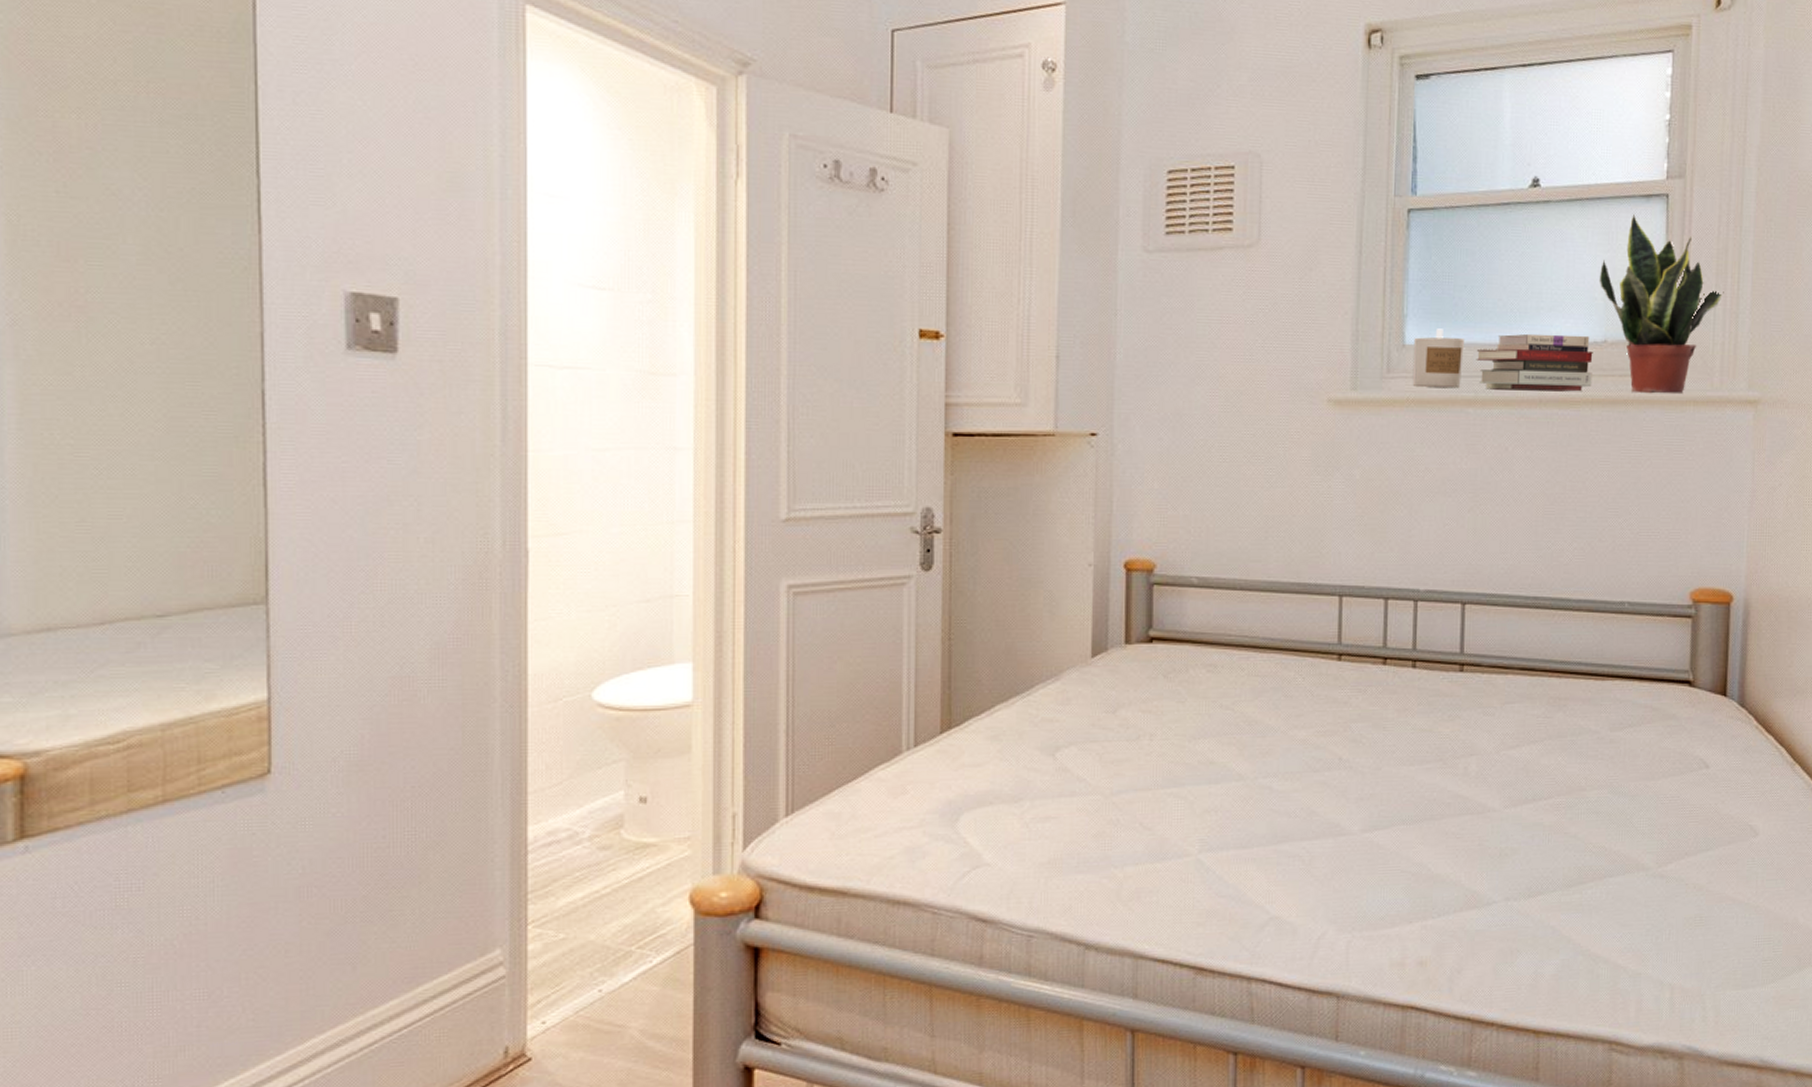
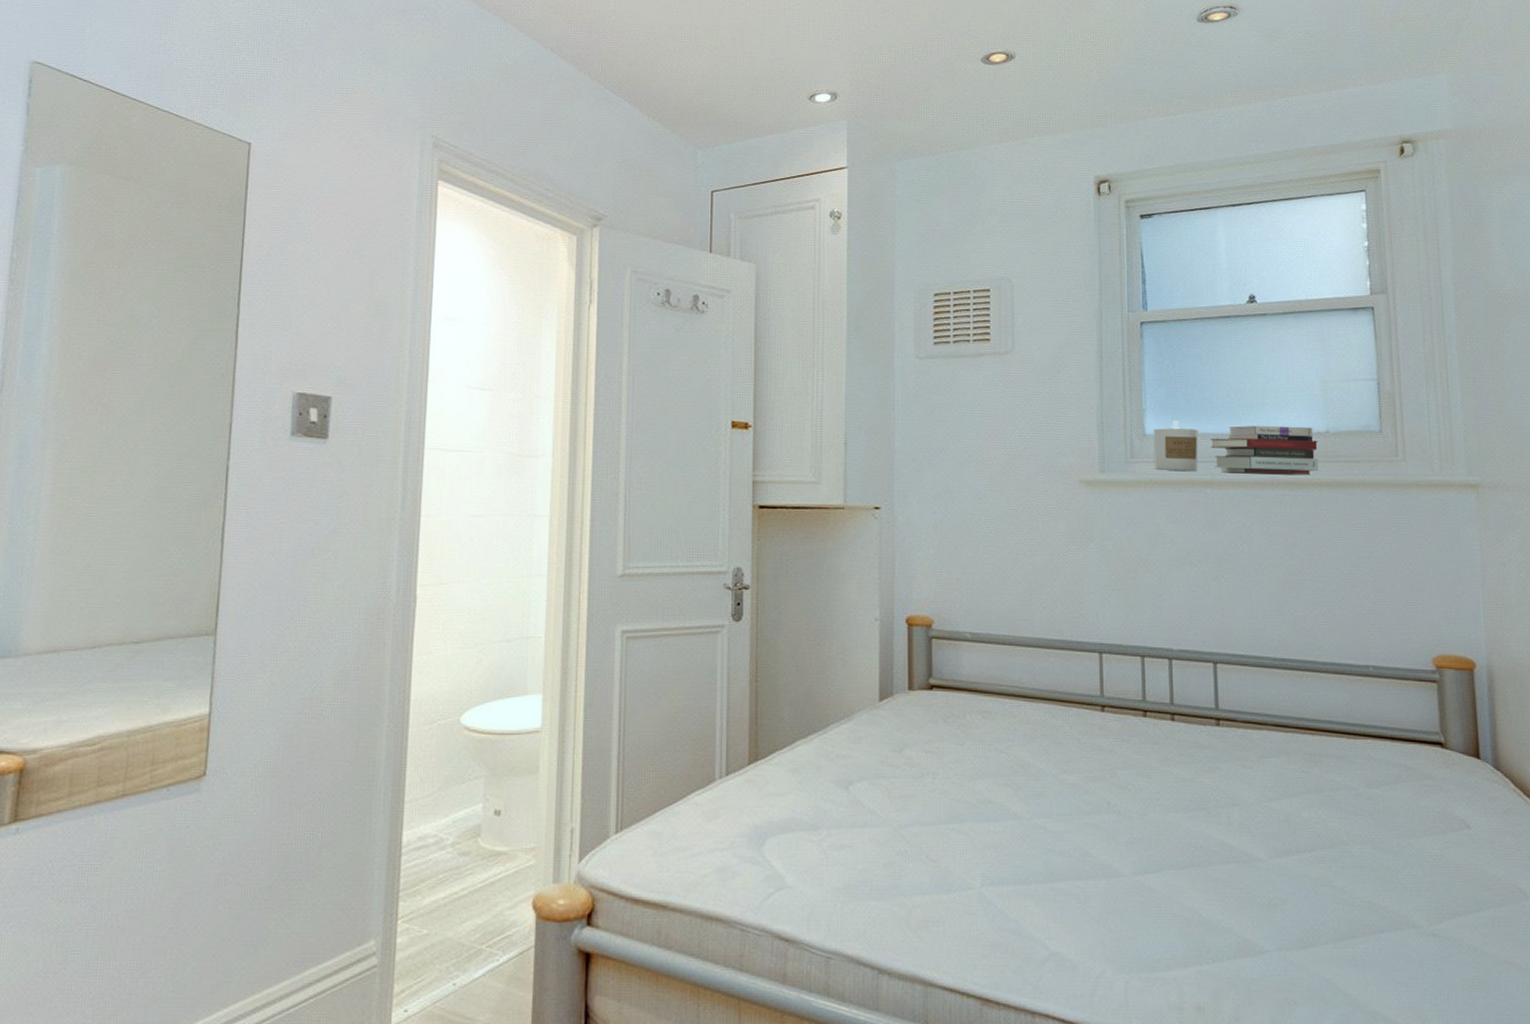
potted plant: present [1599,214,1724,393] -> none [1316,324,1435,477]

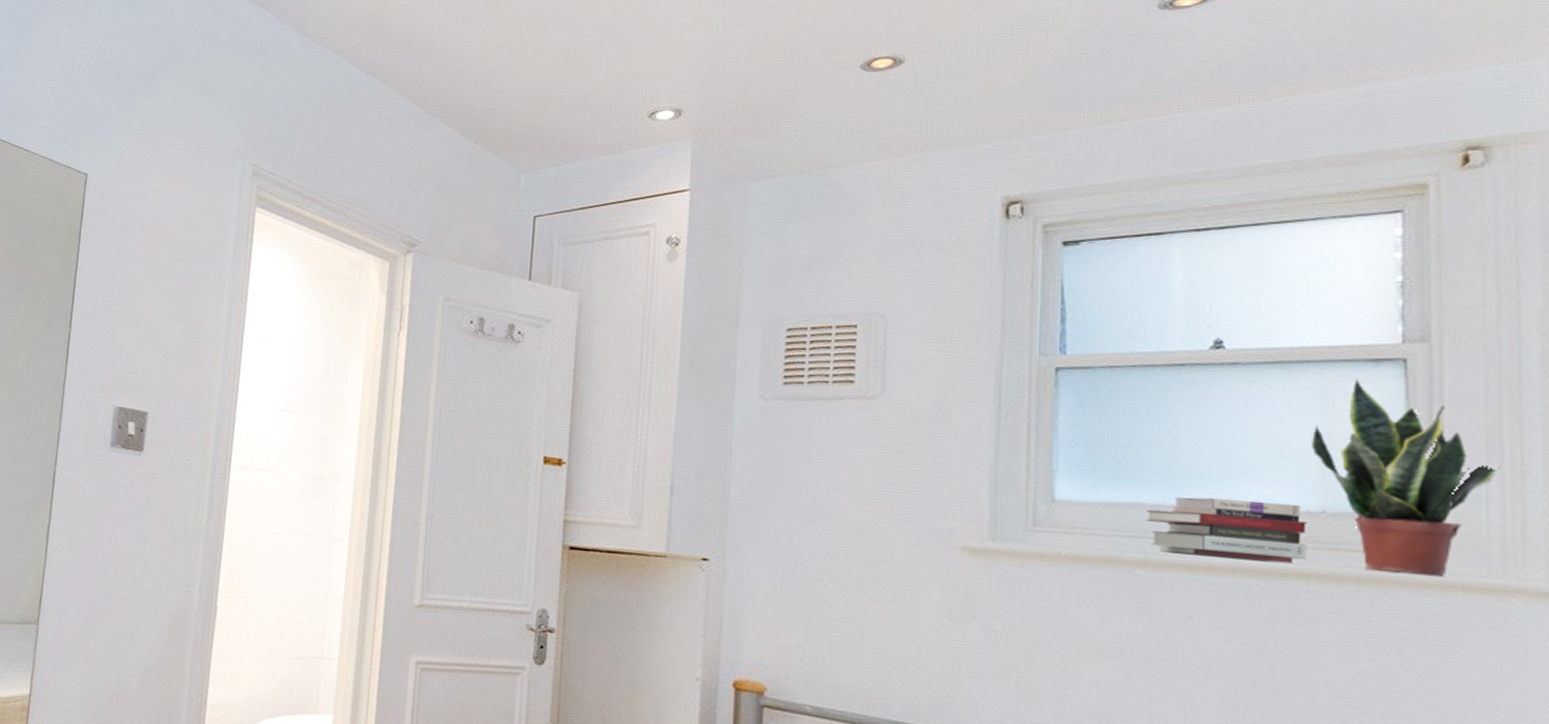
candle: present [1153,421,1199,472] -> none [1064,486,1131,548]
potted plant: none [1316,324,1435,477] -> present [1310,379,1500,577]

